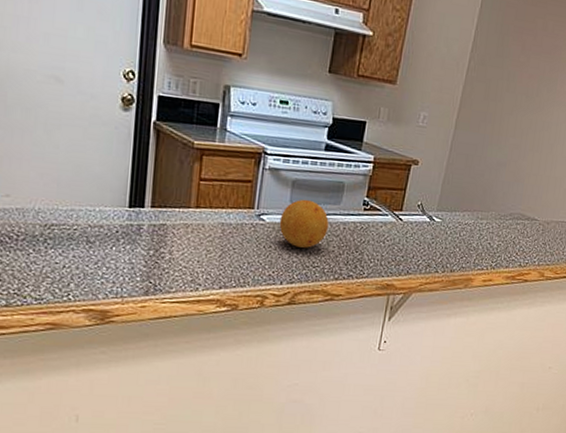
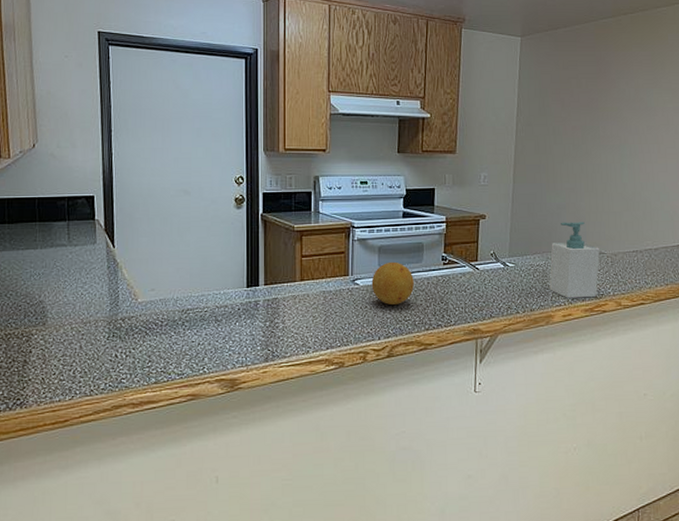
soap bottle: none [474,180,533,265] -> present [549,222,600,298]

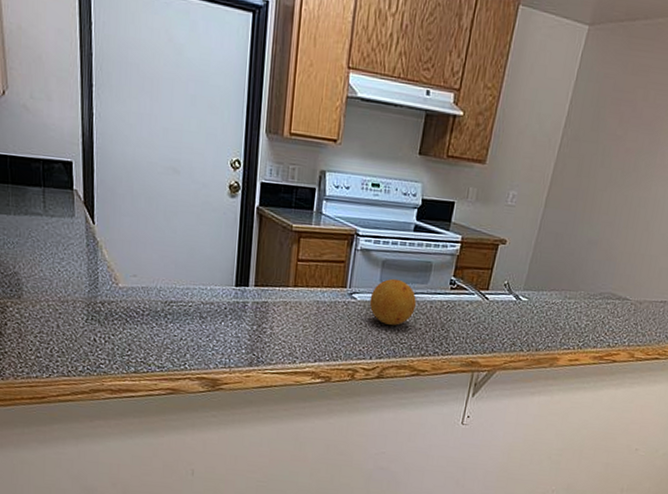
soap bottle: present [549,222,600,298] -> none [560,259,625,346]

